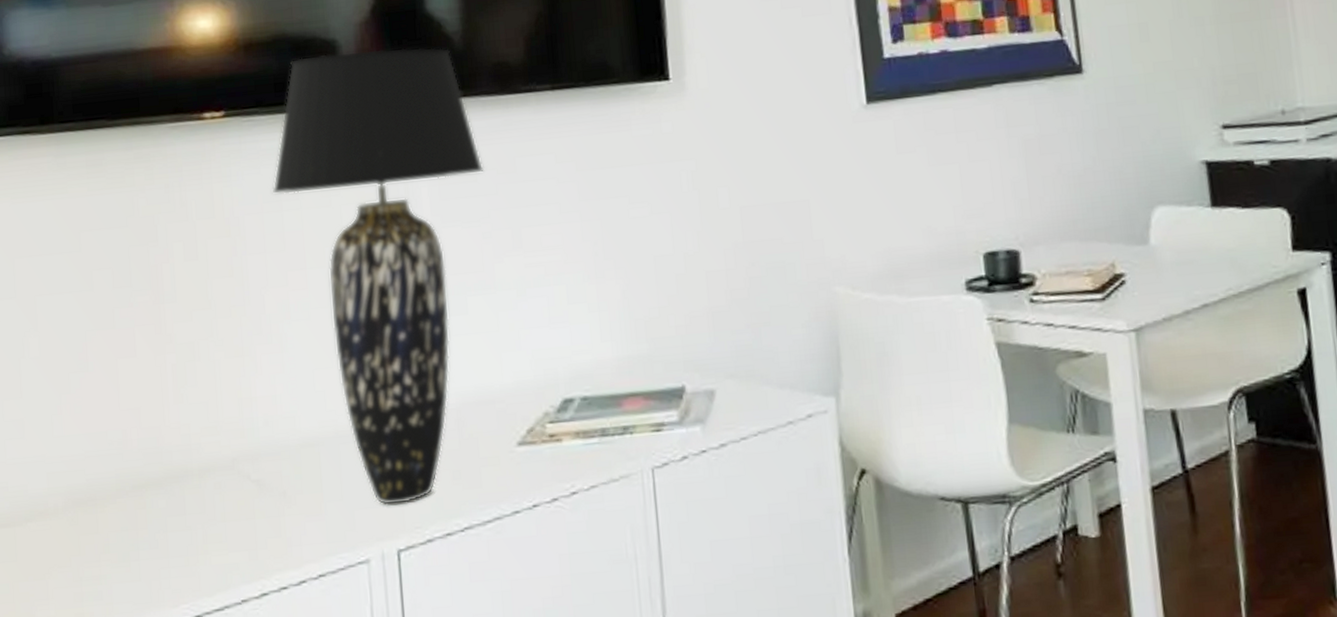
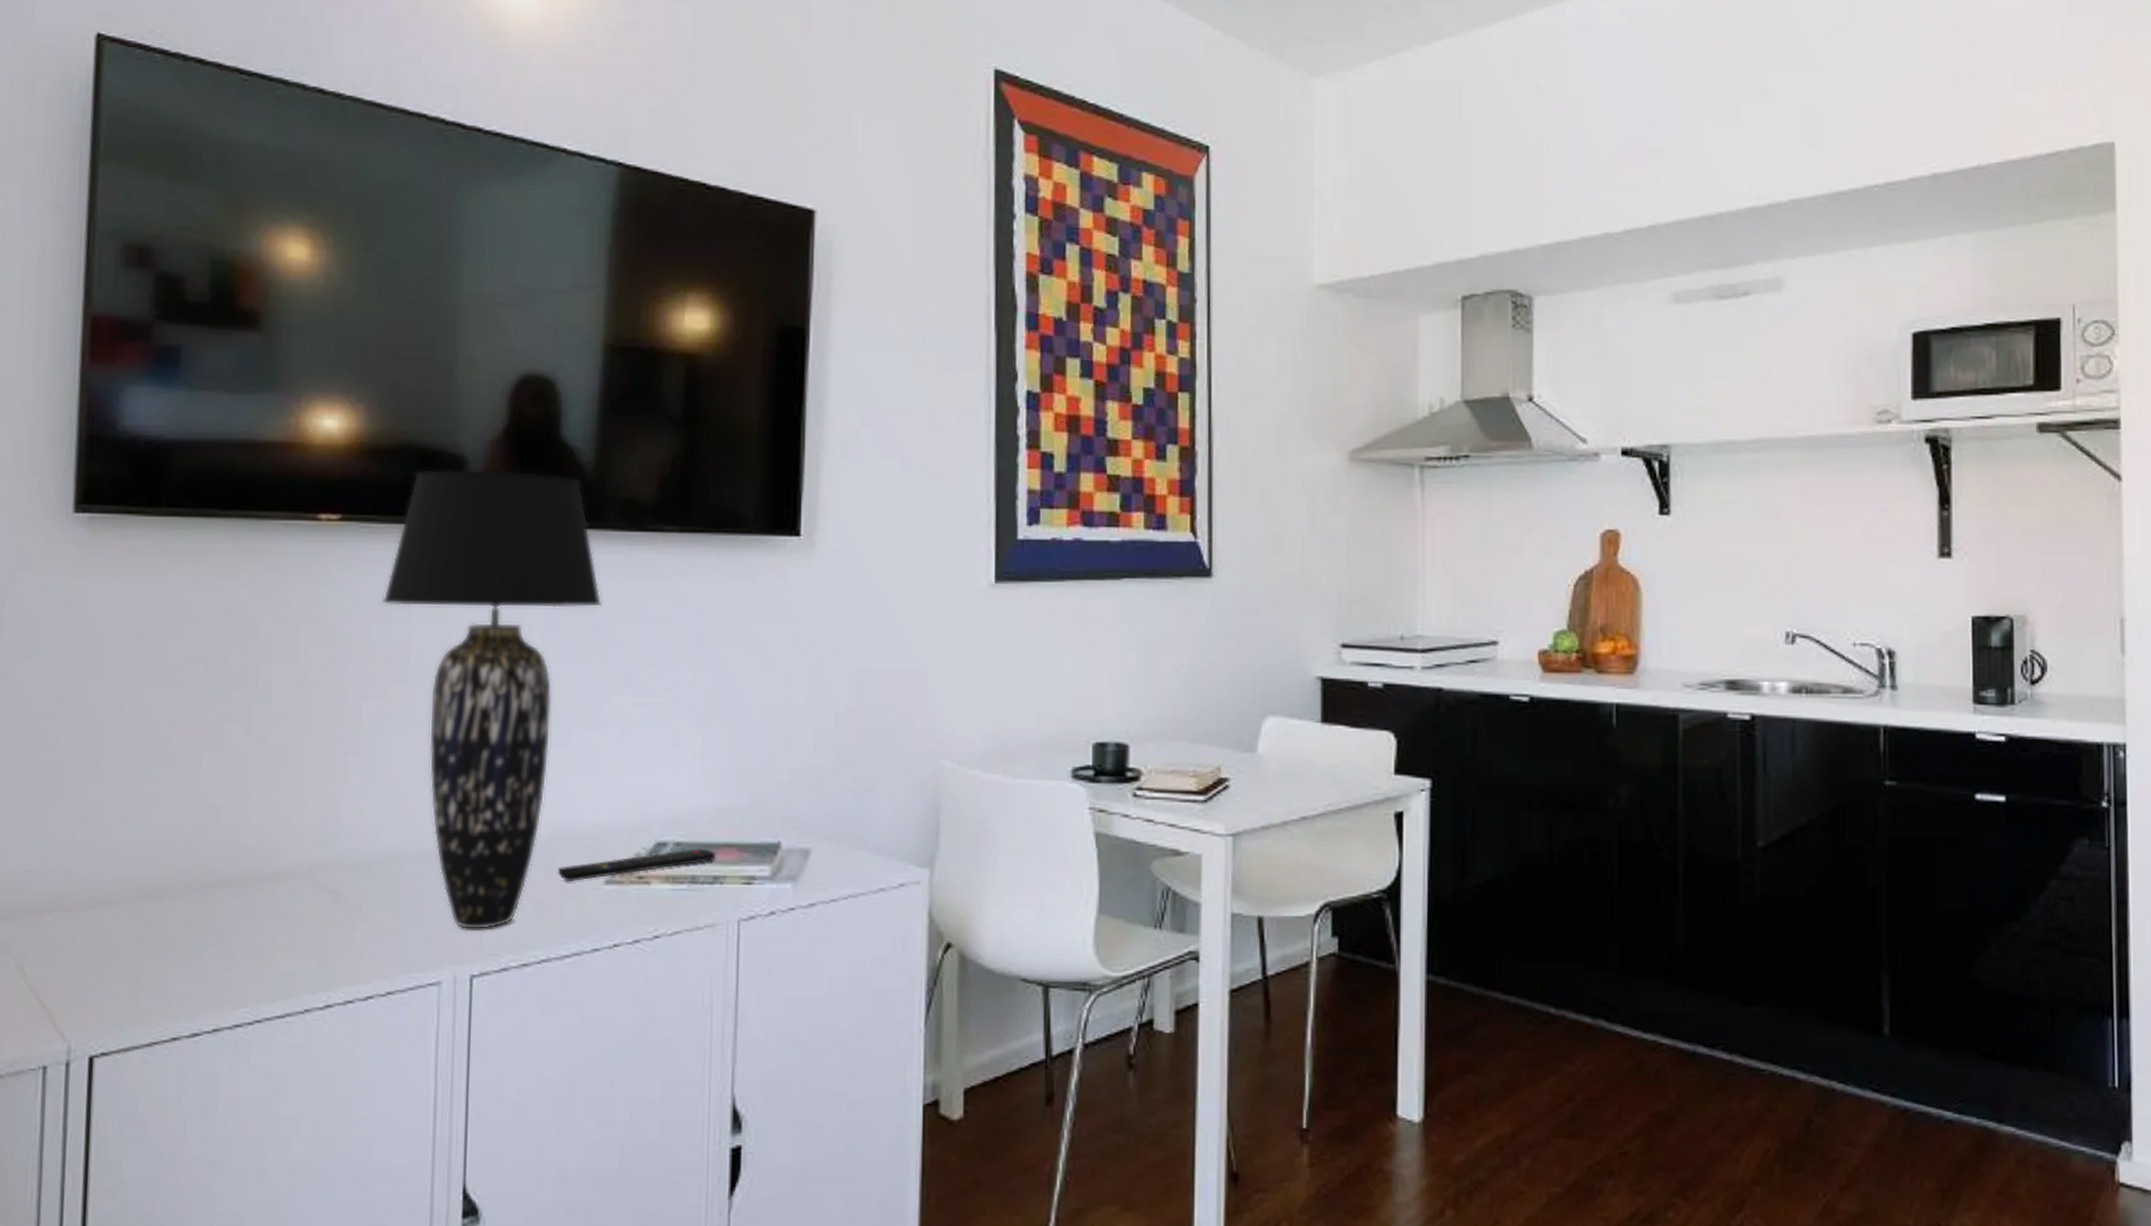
remote control: none [470,400,623,447] -> present [557,848,716,881]

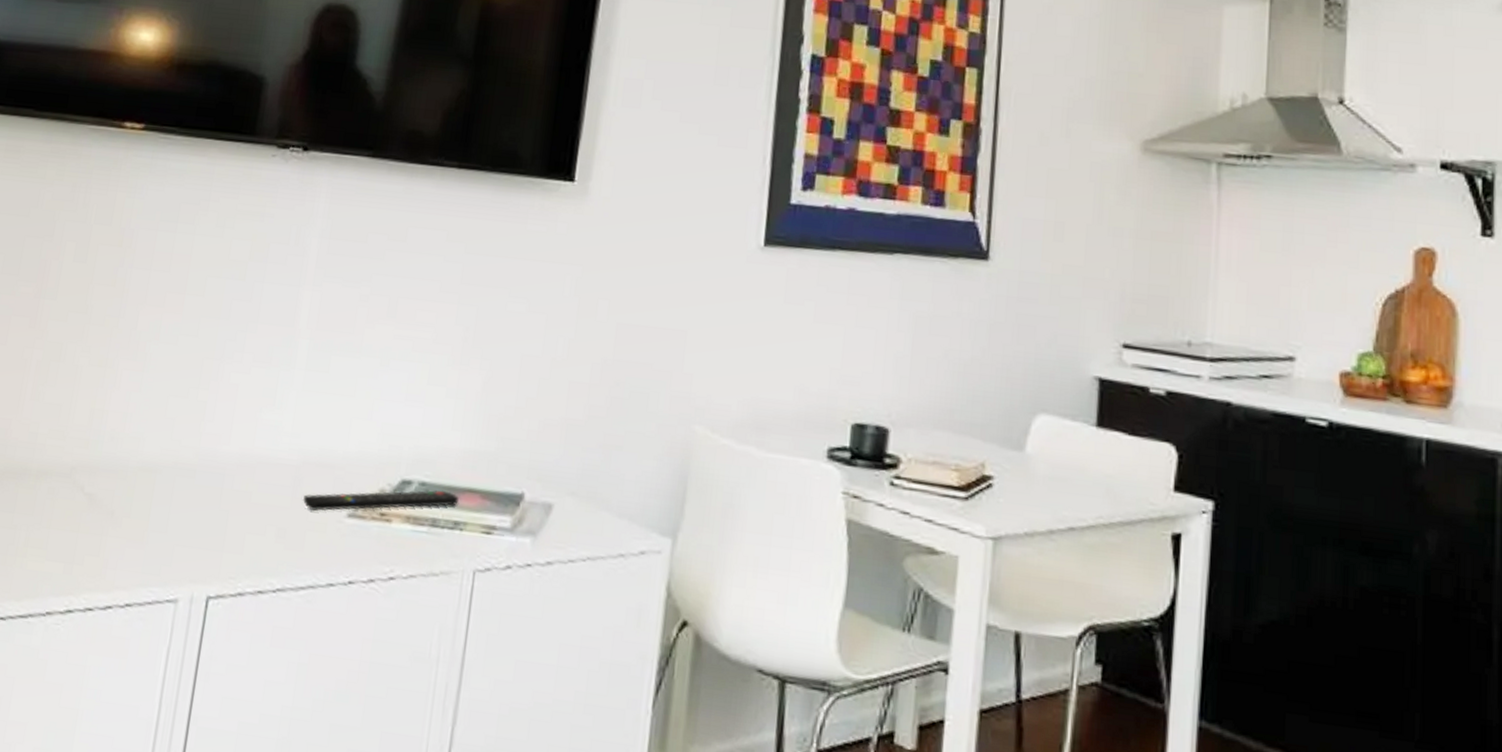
table lamp: present [383,468,602,931] -> none [171,87,377,551]

